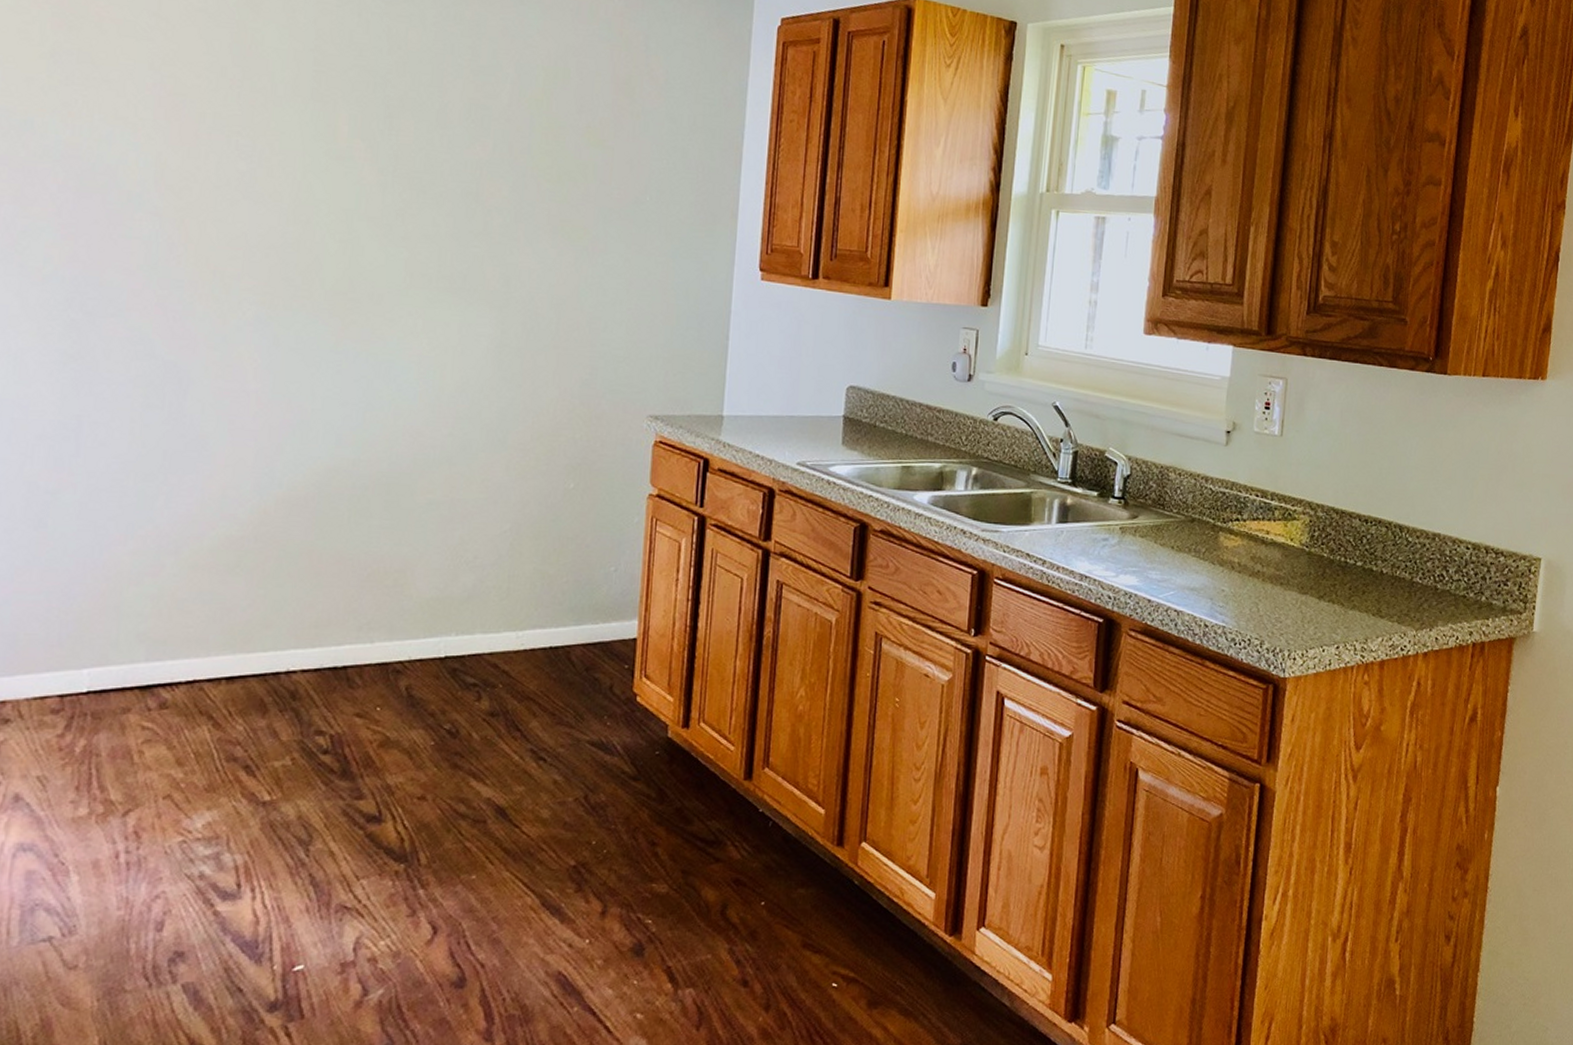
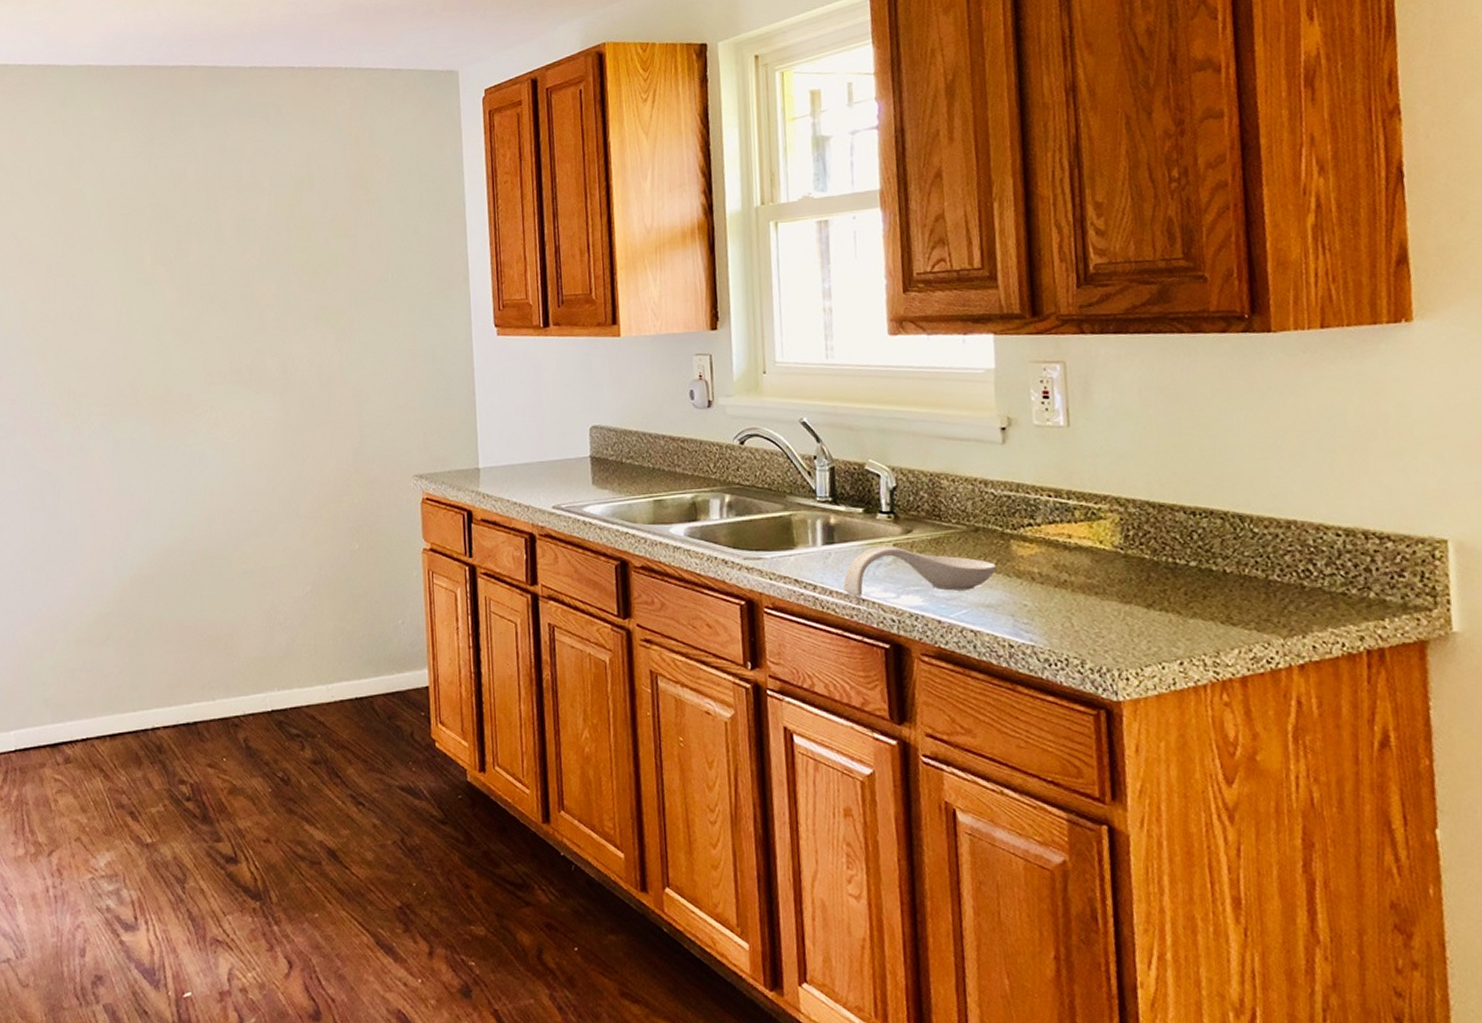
spoon rest: none [1070,528,1204,574] -> present [843,545,997,597]

